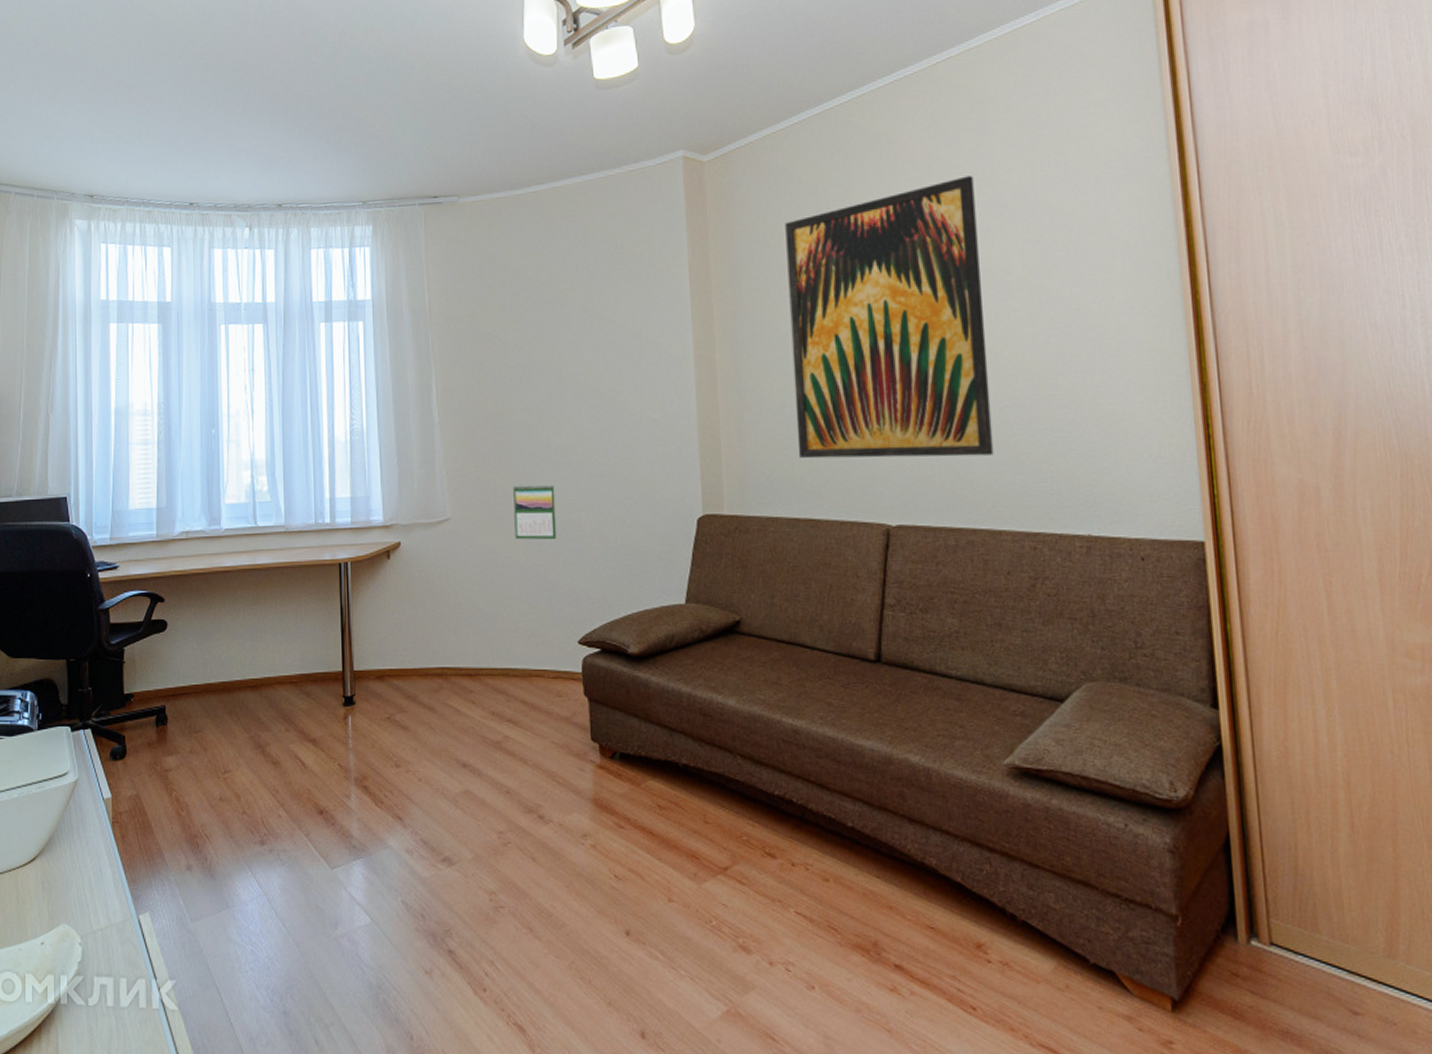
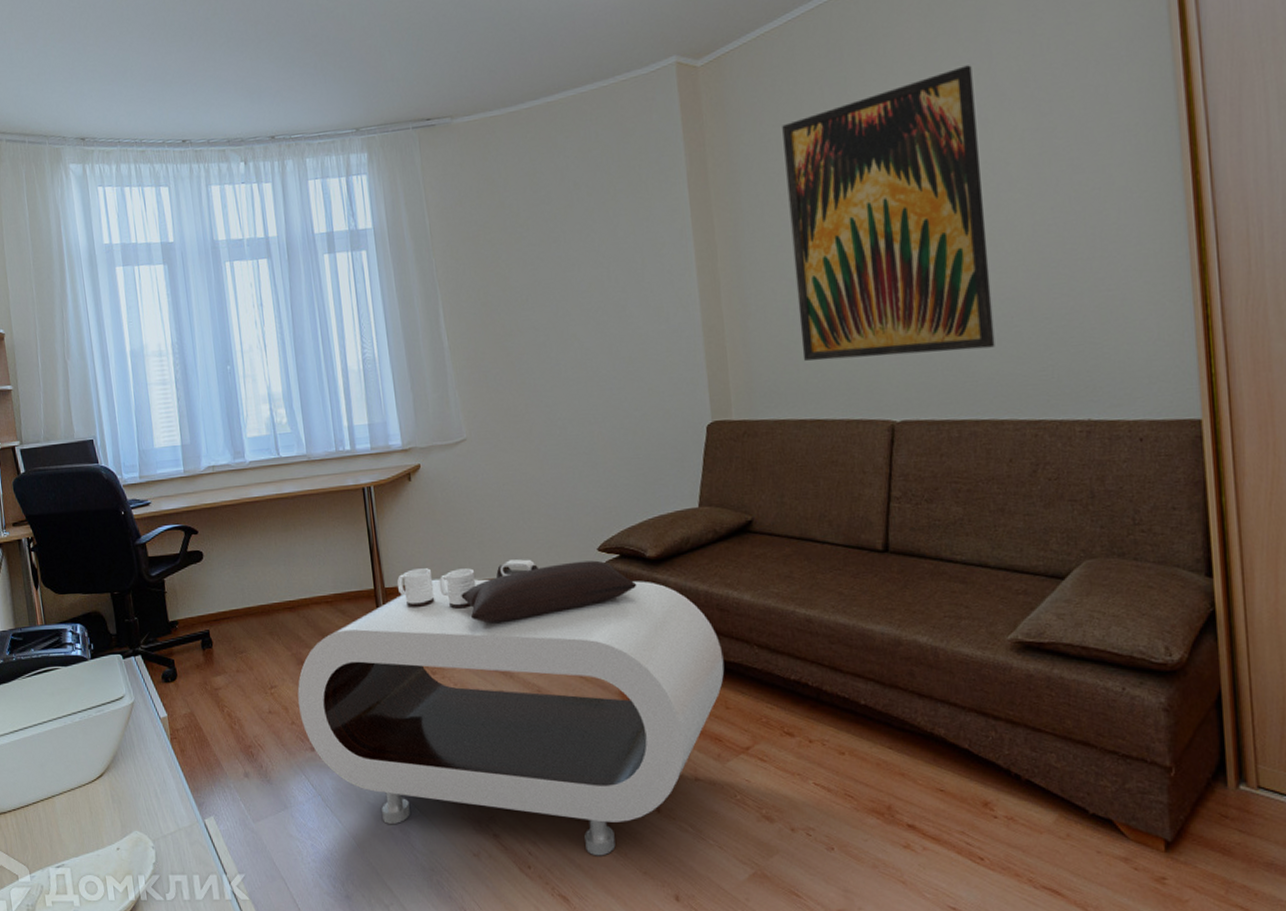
coffee table: none [252,648,705,982] -> present [297,559,725,856]
calendar: present [513,484,557,540] -> none [525,400,571,456]

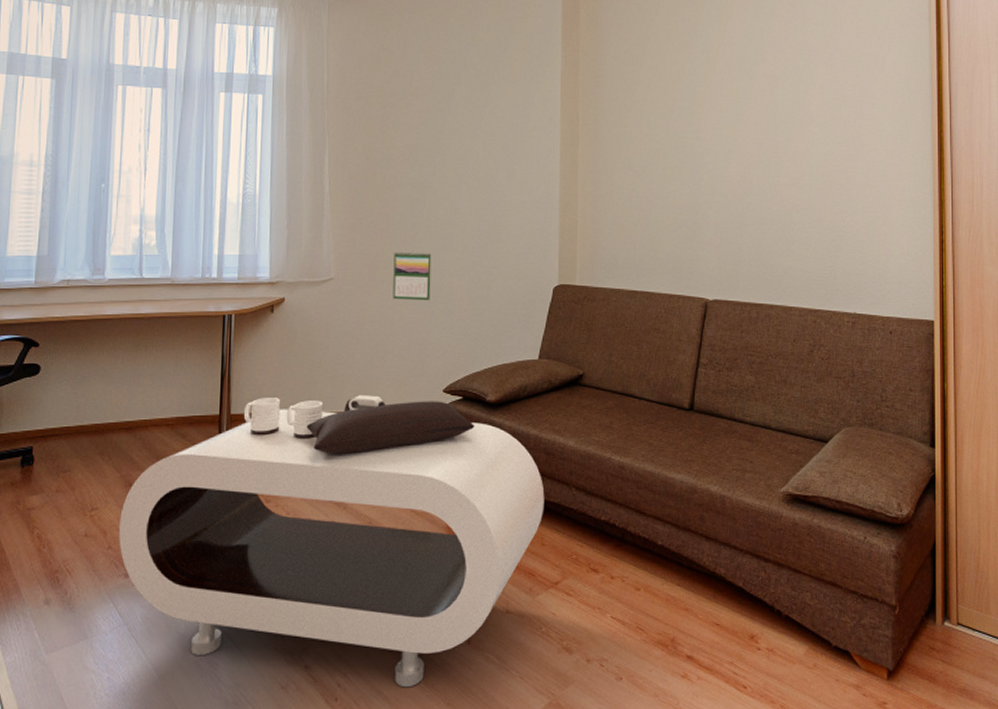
calendar: none [525,400,571,456] -> present [393,251,432,301]
wall art: present [782,65,995,361] -> none [640,23,791,247]

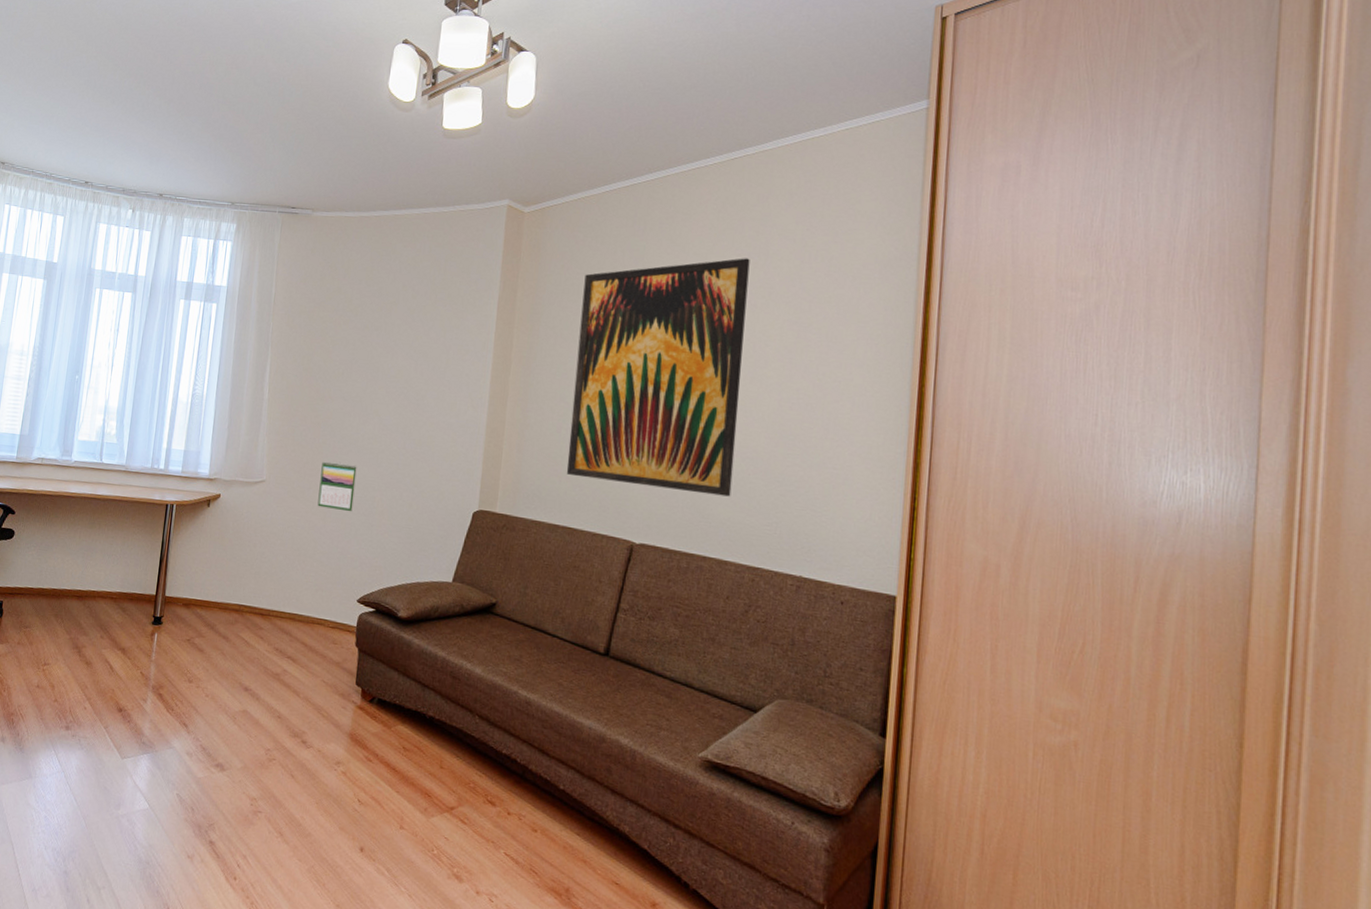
coffee table: present [119,395,545,688] -> none [63,584,448,882]
wall art: none [640,23,791,247] -> present [566,258,750,497]

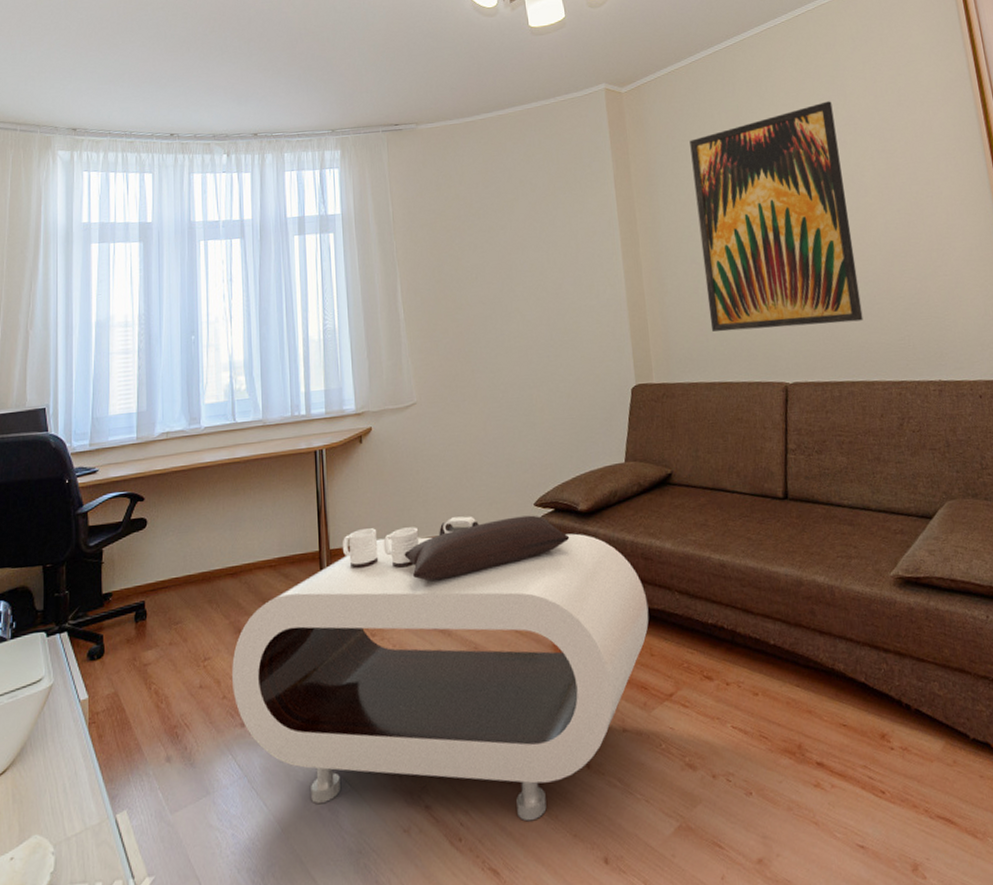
coffee table: none [63,584,448,882] -> present [232,515,649,822]
calendar: present [317,461,357,512] -> none [472,366,512,418]

